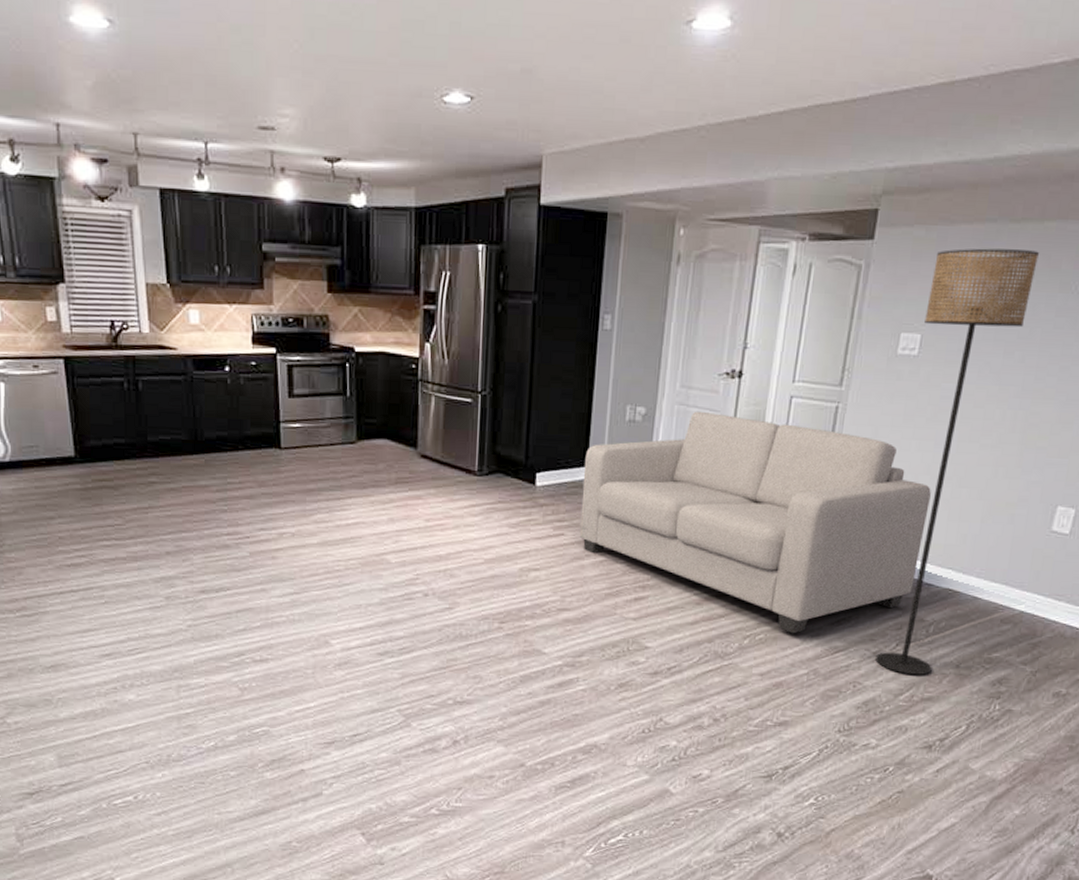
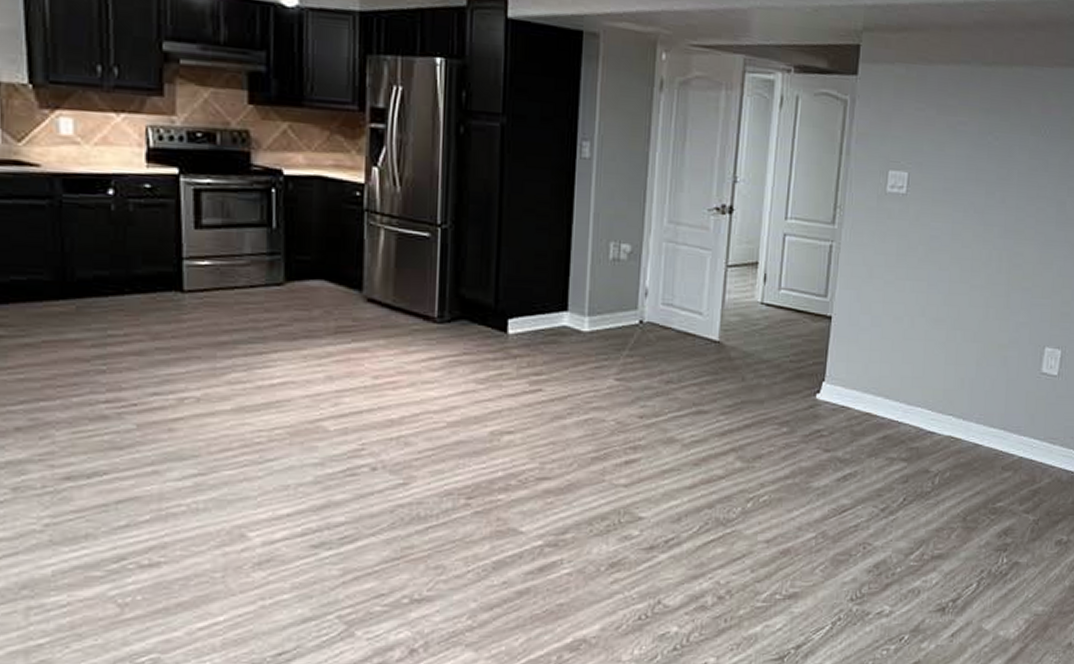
sofa: present [579,411,931,634] -> none [560,249,927,494]
floor lamp: present [875,248,1039,676] -> none [884,88,1010,532]

